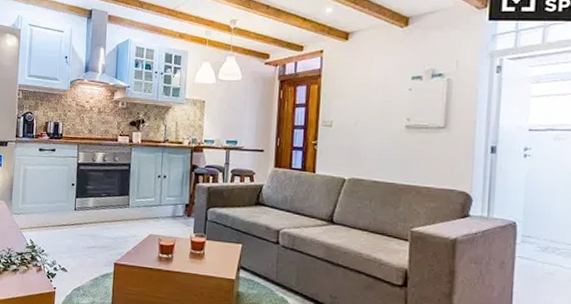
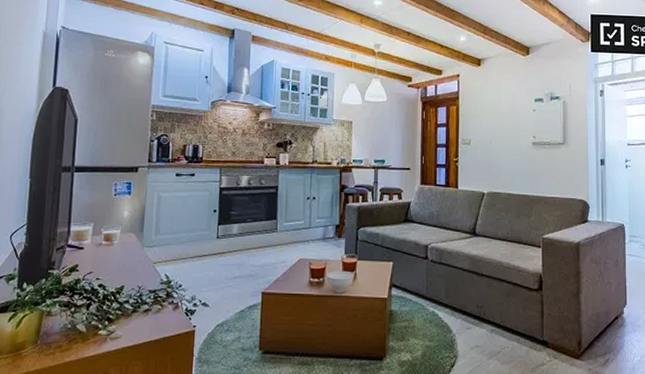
bowl: none [175,248,203,271] -> present [326,270,355,293]

